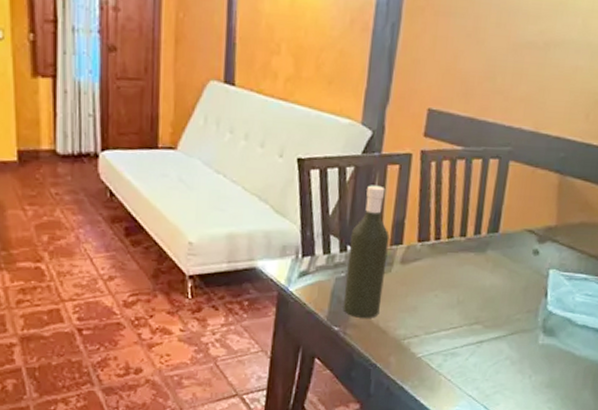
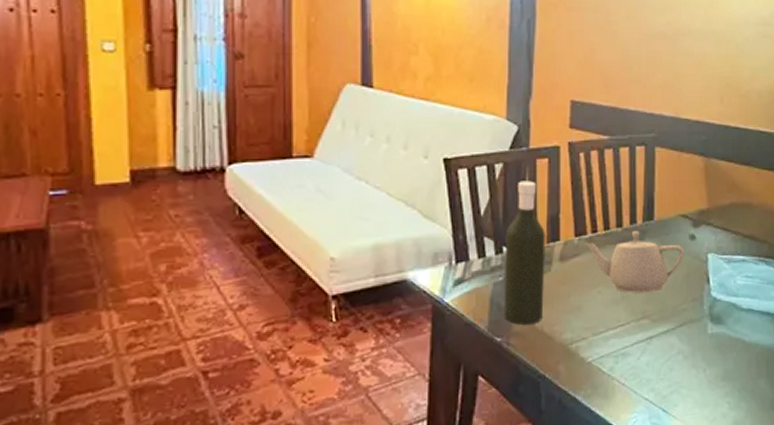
teapot: none [426,241,526,301] -> present [584,231,684,294]

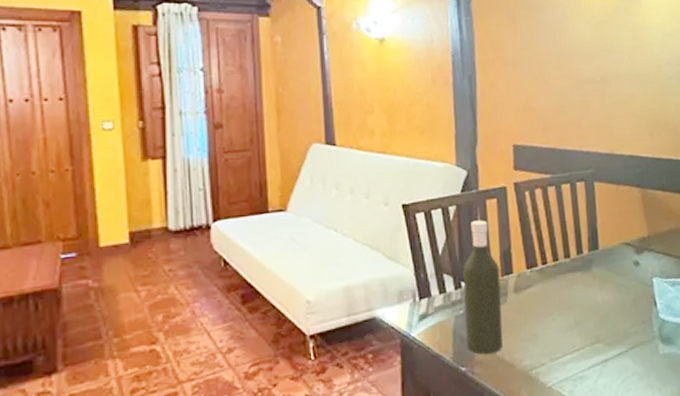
teapot: present [584,231,684,294] -> none [536,260,630,320]

